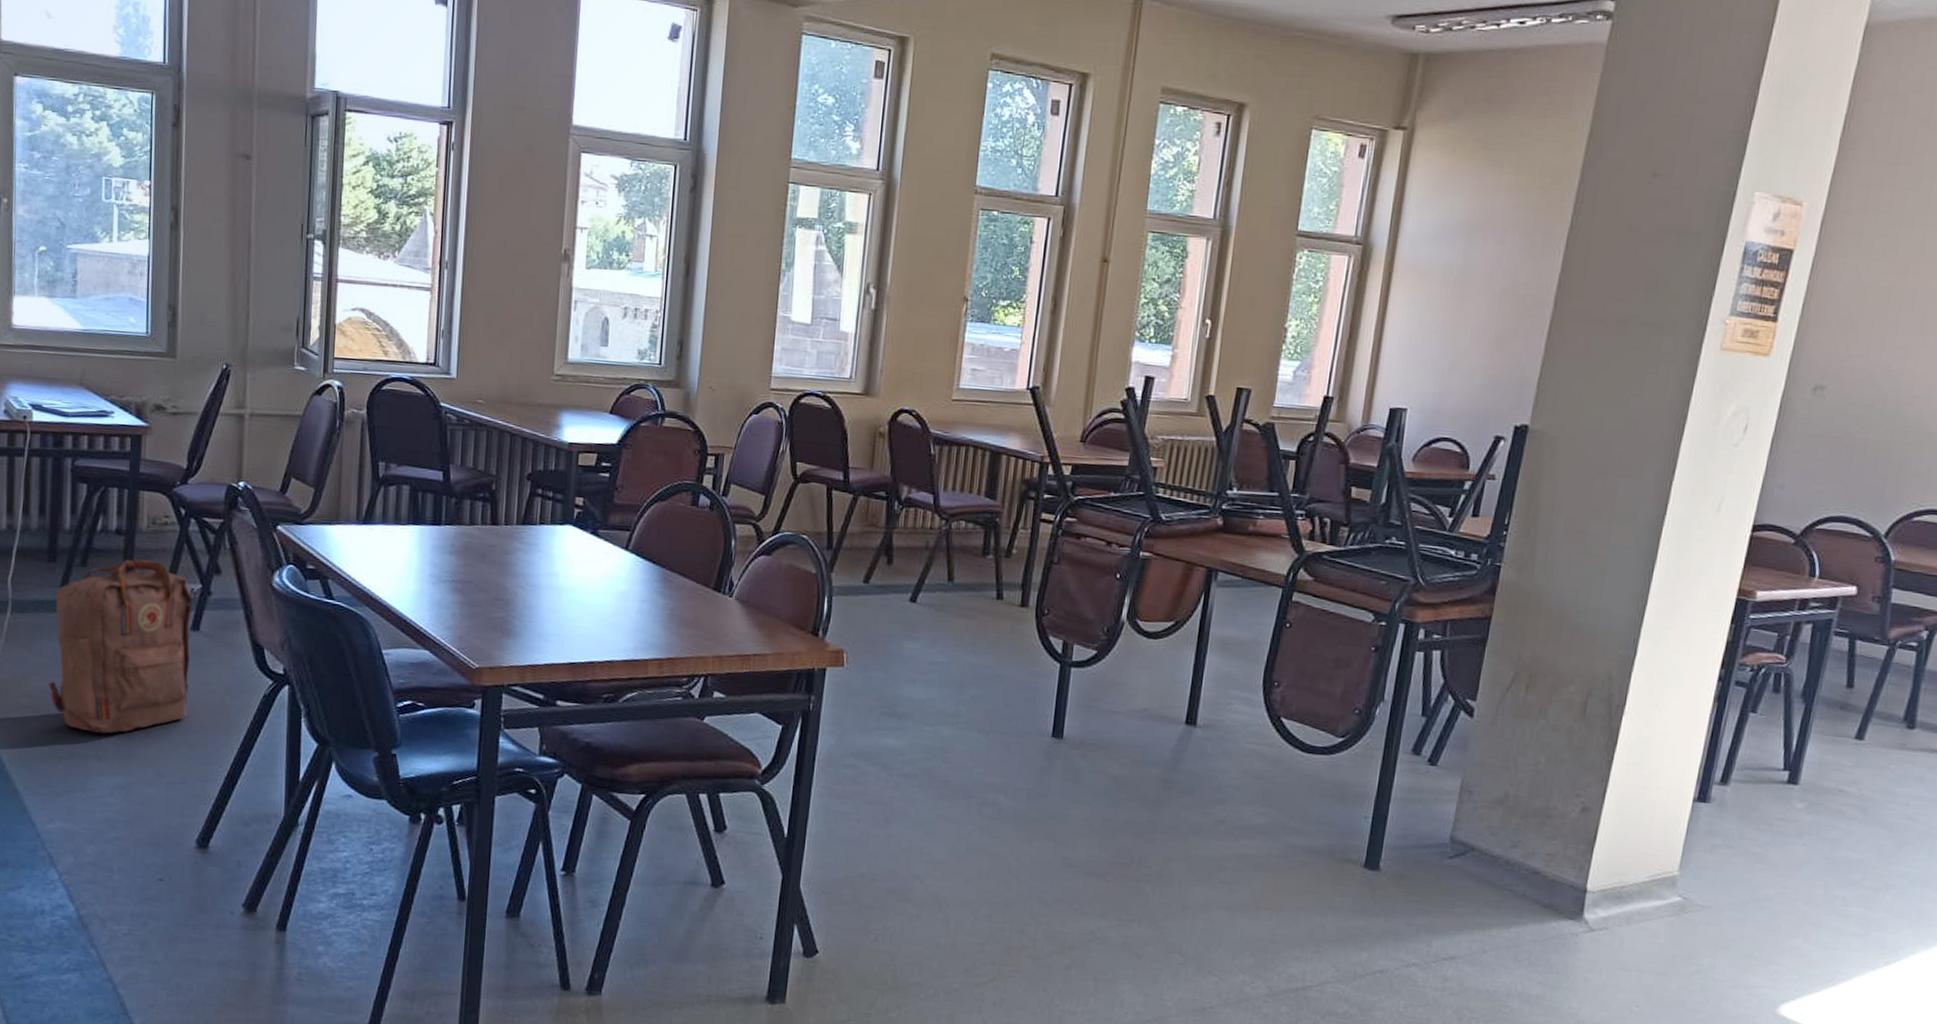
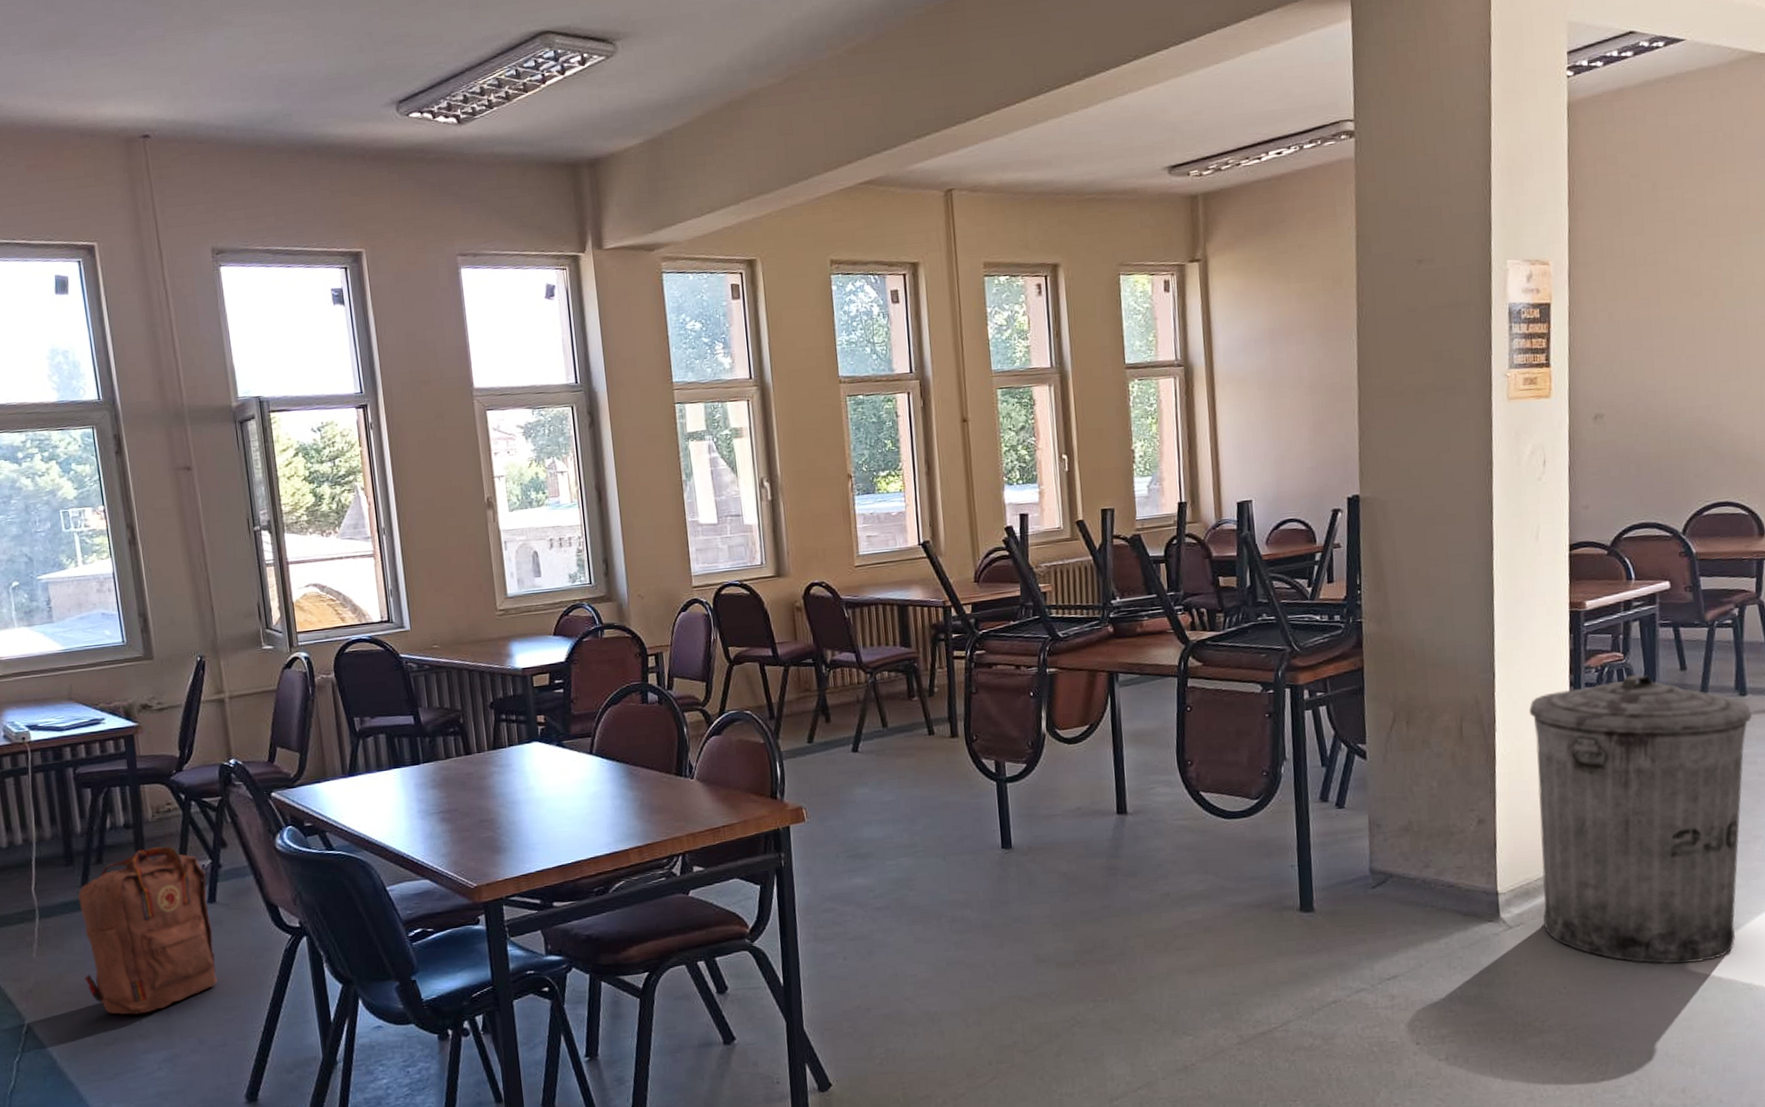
trash can: none [1629,681,1916,1009] -> present [1529,674,1752,964]

